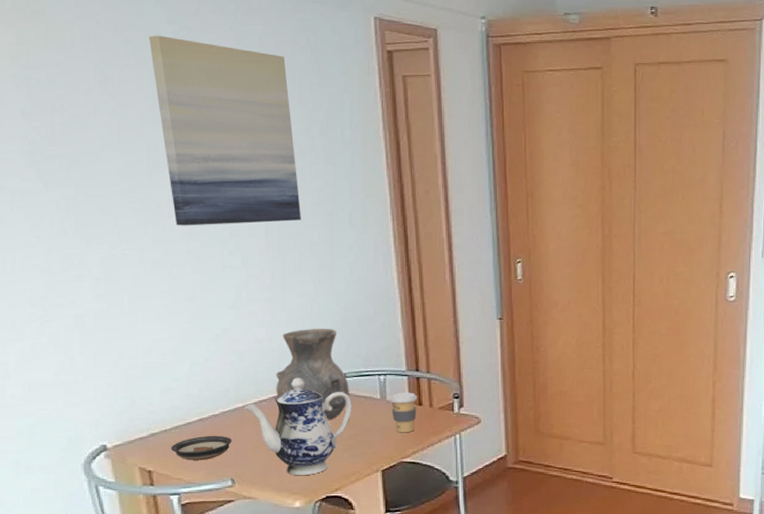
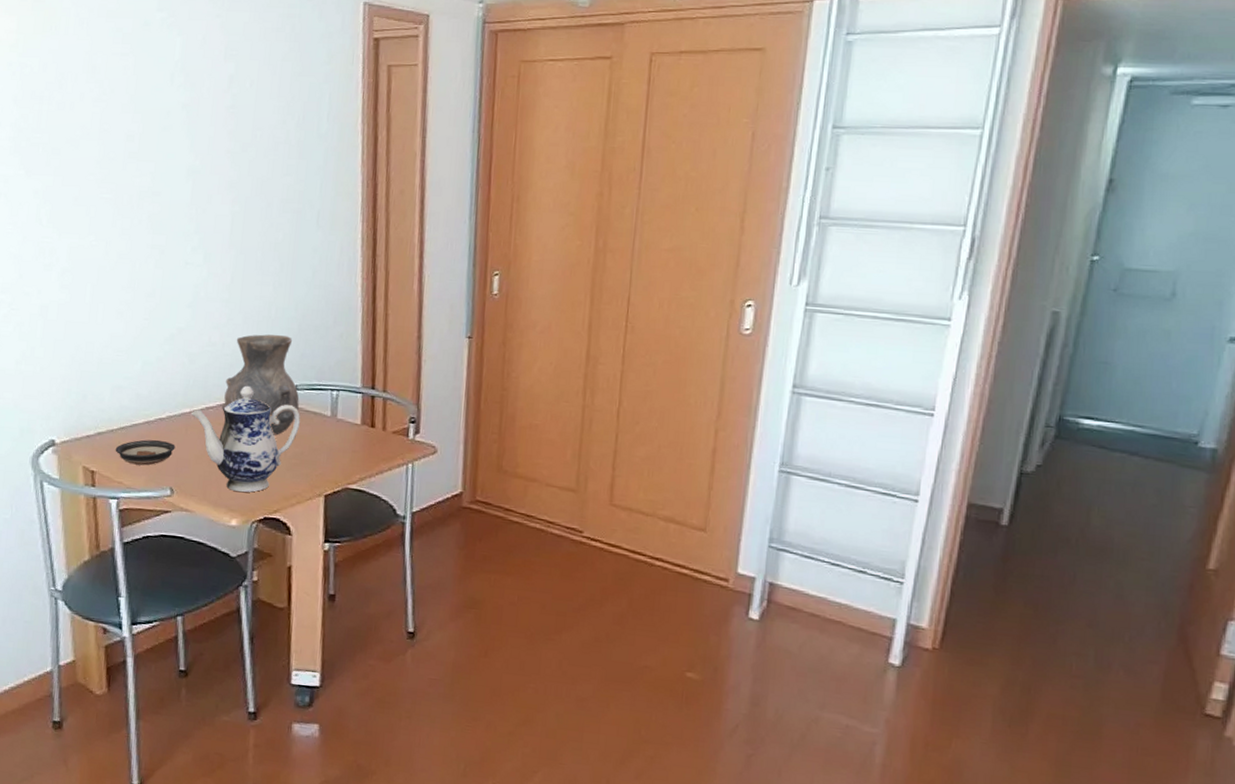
wall art: present [149,35,302,226] -> none [137,22,269,220]
coffee cup: present [389,392,418,433] -> none [340,411,371,457]

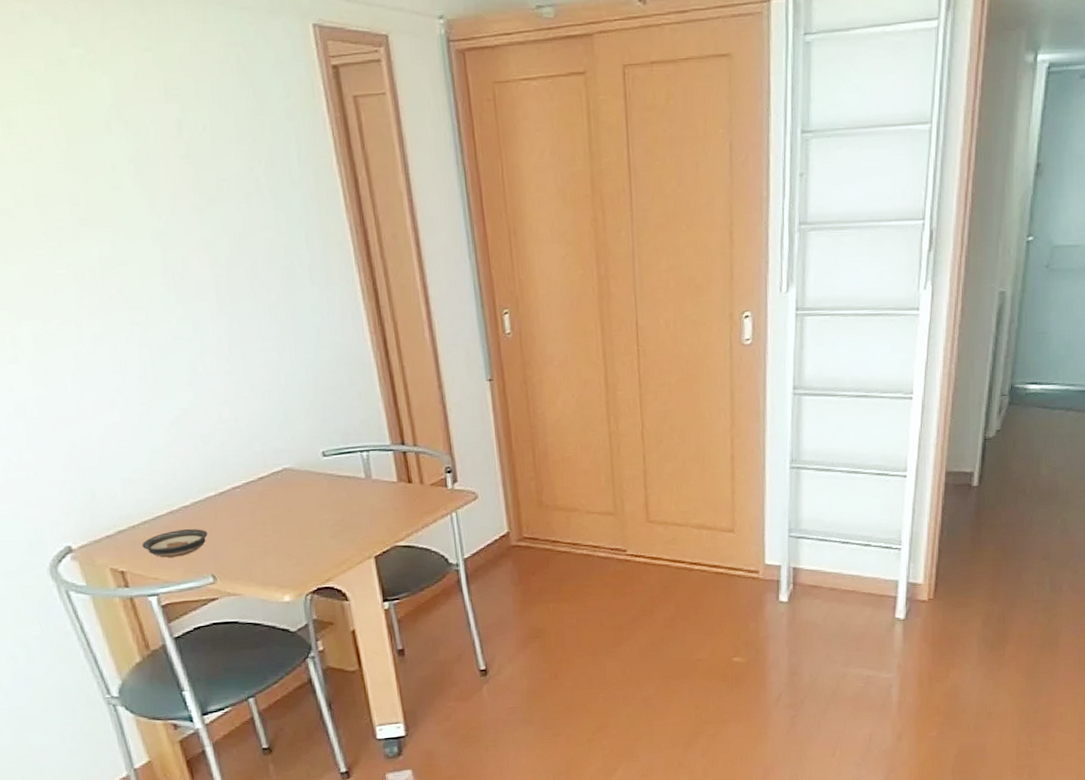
teapot: present [192,386,301,493] -> none [217,460,336,568]
vase: present [221,334,300,436] -> none [247,402,331,506]

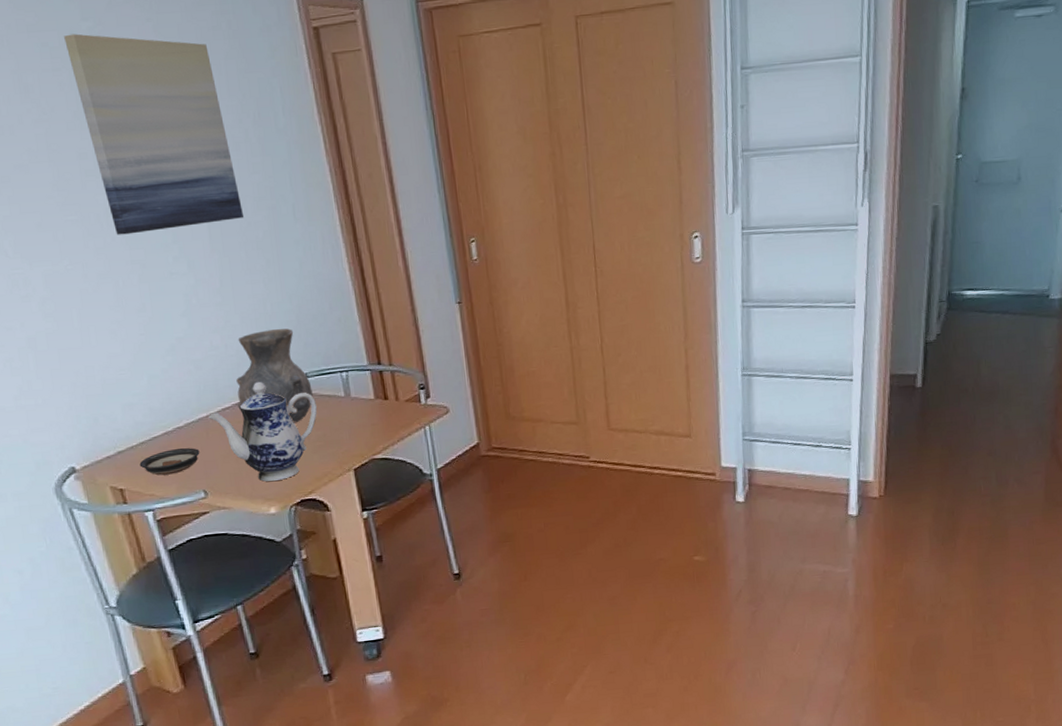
wall art: none [51,61,256,293] -> present [64,33,244,235]
teapot: none [217,460,336,568] -> present [209,382,318,482]
vase: none [247,402,331,506] -> present [236,328,313,423]

